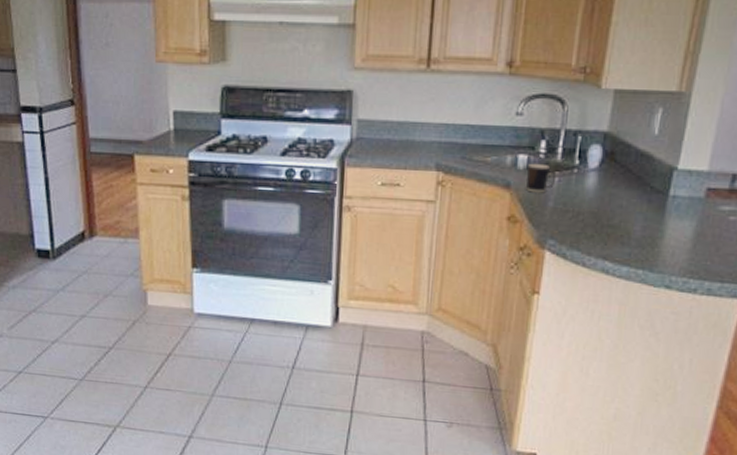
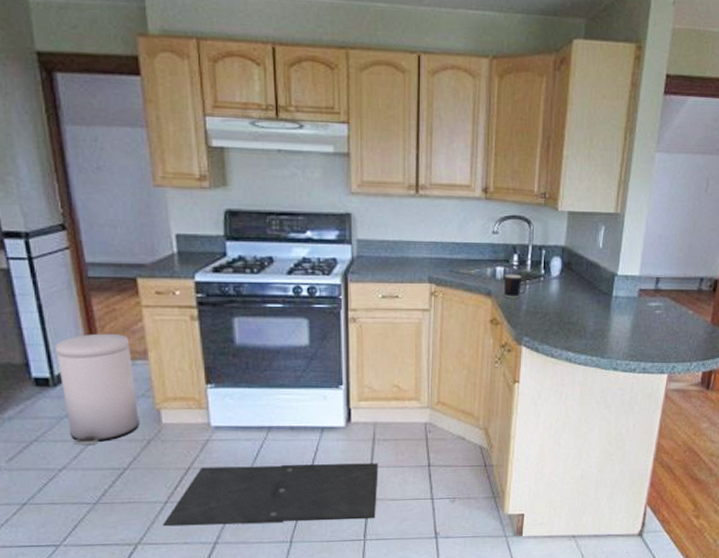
pedal bin: none [57,209,127,320] -> present [55,333,139,445]
door mat: none [141,355,366,435] -> present [163,463,378,527]

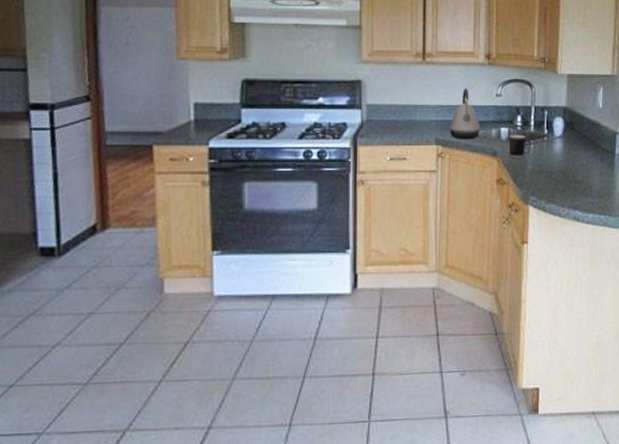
pedal bin: present [55,333,139,445] -> none [65,200,141,318]
door mat: present [163,463,378,527] -> none [154,333,385,410]
kettle: none [443,224,475,278] -> present [449,88,481,139]

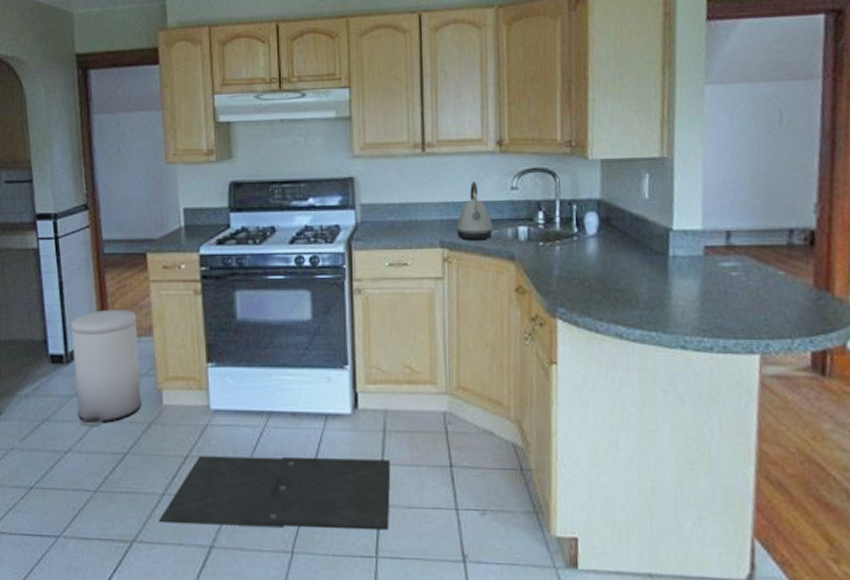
pedal bin: none [65,200,141,318] -> present [71,309,141,426]
door mat: none [154,333,385,410] -> present [159,456,391,531]
mug: present [508,134,532,158] -> none [528,233,558,263]

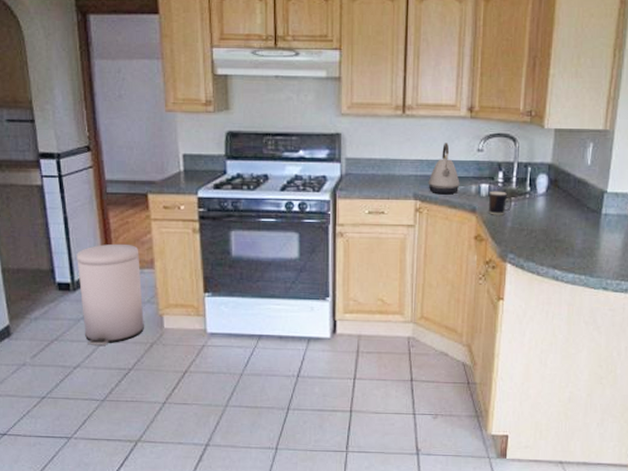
door mat: present [159,456,391,531] -> none [160,371,362,431]
mug: none [528,233,558,263] -> present [488,191,513,215]

